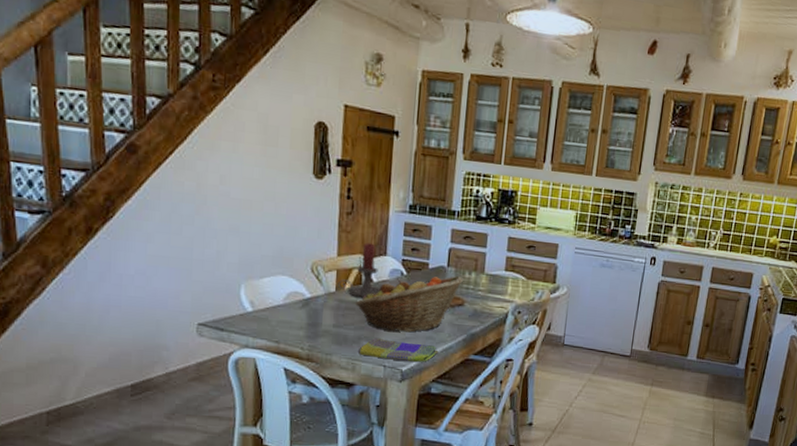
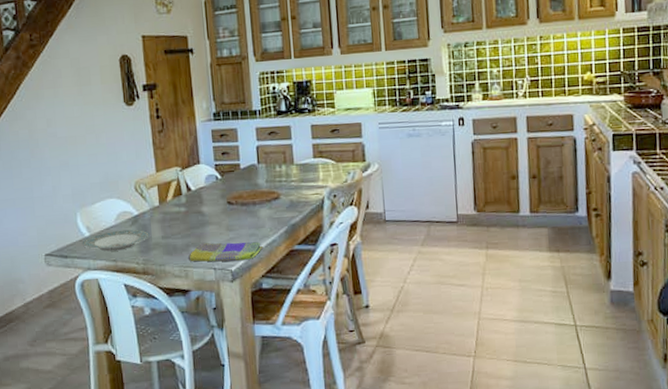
plate: none [242,310,321,333] -> present [82,229,151,252]
candle holder: present [337,243,381,298] -> none [160,155,200,207]
fruit basket: present [356,275,464,333] -> none [179,170,276,235]

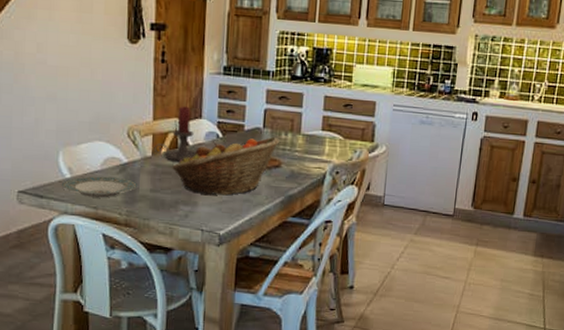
candle holder: none [160,155,200,207] -> present [153,106,197,162]
fruit basket: none [179,170,276,235] -> present [172,136,281,196]
dish towel: present [187,241,263,262] -> none [175,201,256,226]

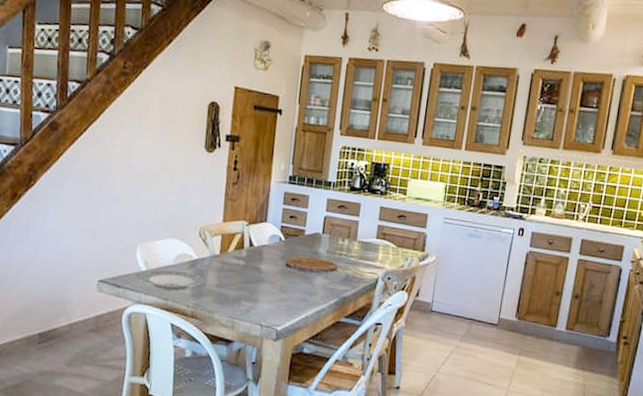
candle holder: present [153,106,197,162] -> none [221,210,260,261]
fruit basket: present [172,136,281,196] -> none [237,242,338,294]

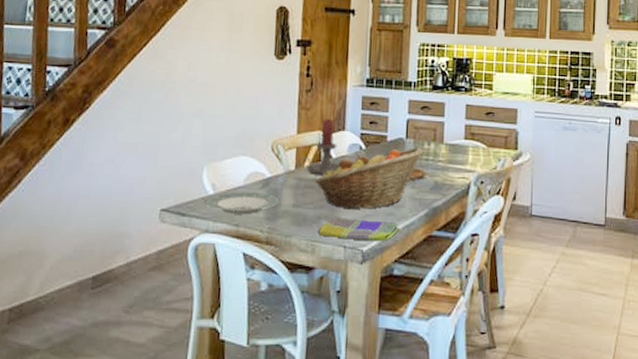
candle holder: none [221,210,260,261] -> present [297,119,340,175]
fruit basket: none [237,242,338,294] -> present [315,146,424,210]
dish towel: none [237,298,312,323] -> present [317,216,400,242]

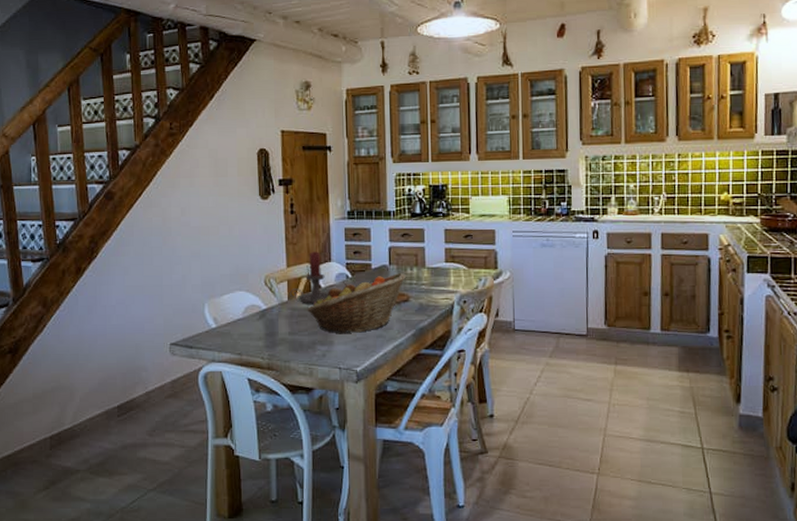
plate: present [203,191,281,215] -> none [208,323,277,344]
dish towel: present [317,216,400,242] -> none [313,341,390,362]

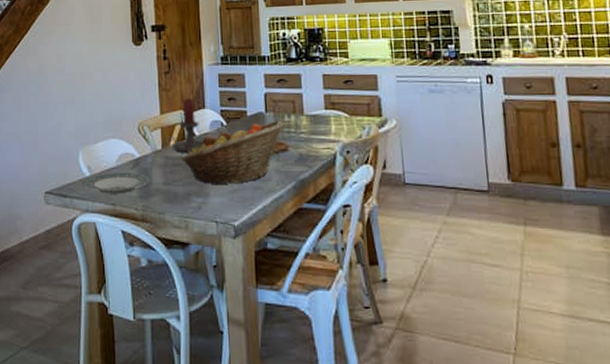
plate: none [208,323,277,344] -> present [82,172,151,194]

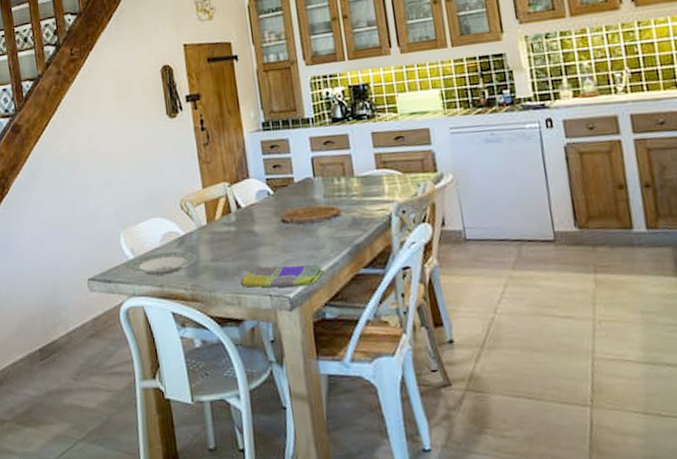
candle holder: present [163,98,204,153] -> none [207,169,251,227]
fruit basket: present [182,119,285,185] -> none [229,184,335,258]
dish towel: none [188,192,269,216] -> present [240,264,325,288]

